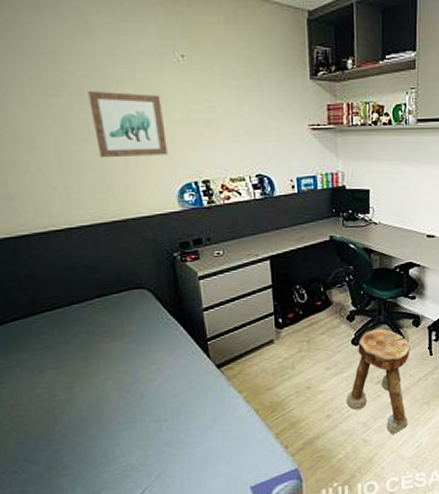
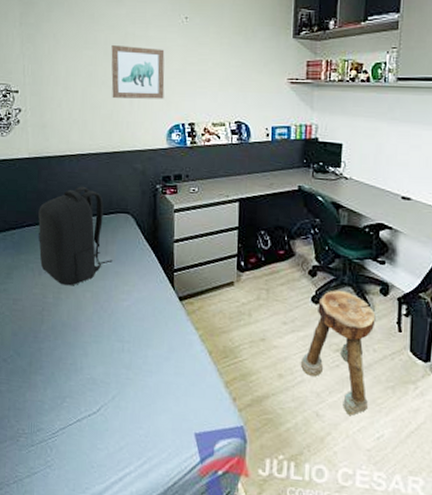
backpack: none [23,265,133,379] -> present [38,186,113,286]

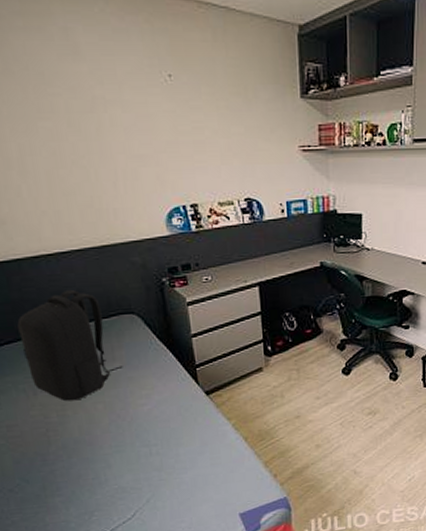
wall art: present [111,45,165,99] -> none [76,114,156,181]
stool: present [301,290,376,415] -> none [337,358,403,466]

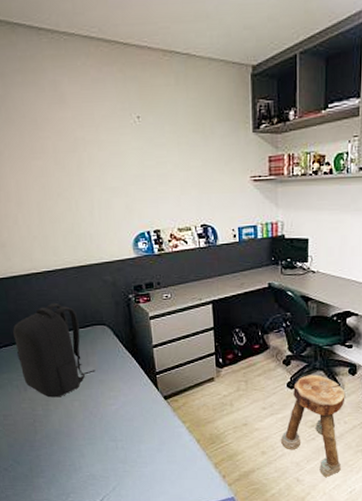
stool: none [337,358,403,466] -> present [281,374,345,477]

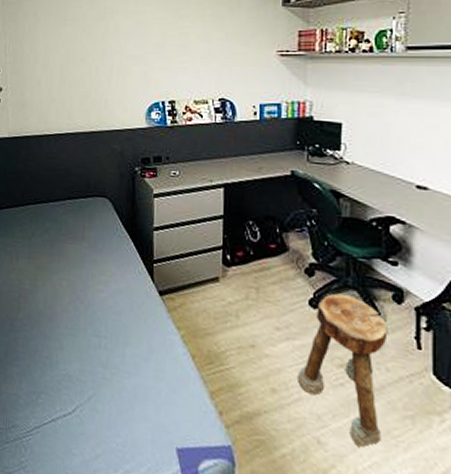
backpack: present [13,302,96,398] -> none [16,167,90,273]

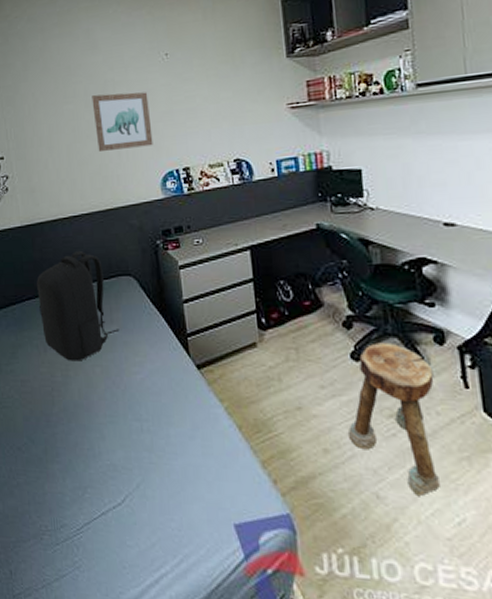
backpack: none [16,167,90,273] -> present [37,250,120,361]
wall art: none [89,21,144,76] -> present [92,92,153,151]

